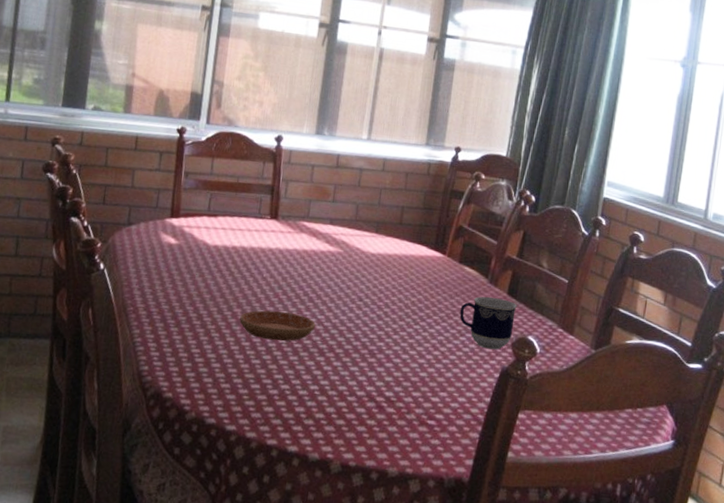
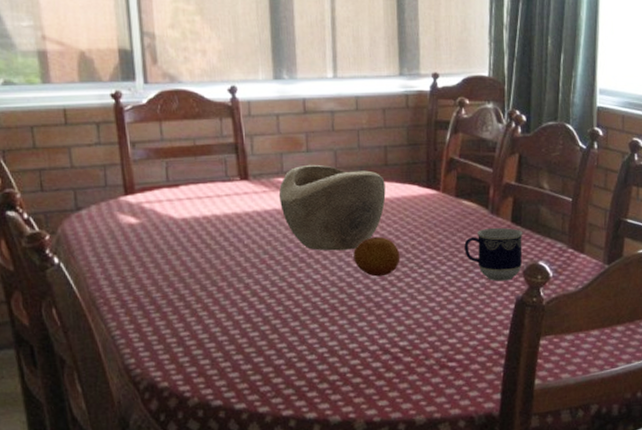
saucer: present [239,310,316,341] -> none [227,277,312,310]
decorative bowl: none [301,213,397,297] -> present [278,164,386,251]
fruit: none [357,288,400,326] -> present [353,236,400,277]

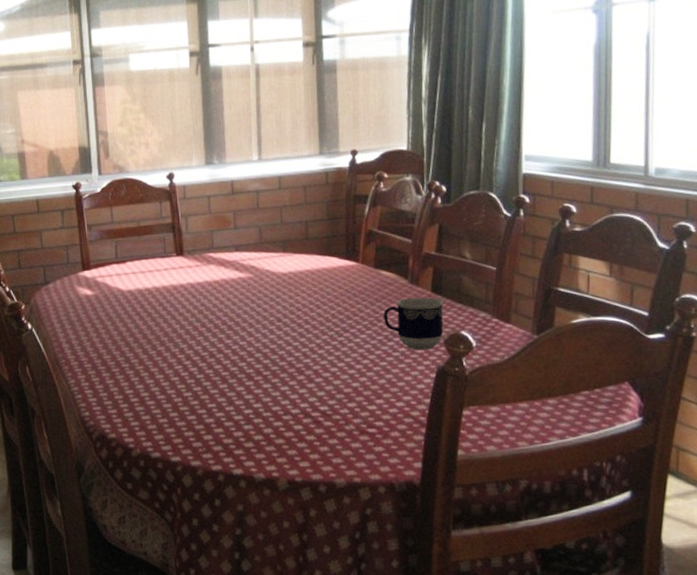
decorative bowl: present [278,164,386,251] -> none [209,240,307,320]
fruit: present [353,236,400,277] -> none [277,306,321,344]

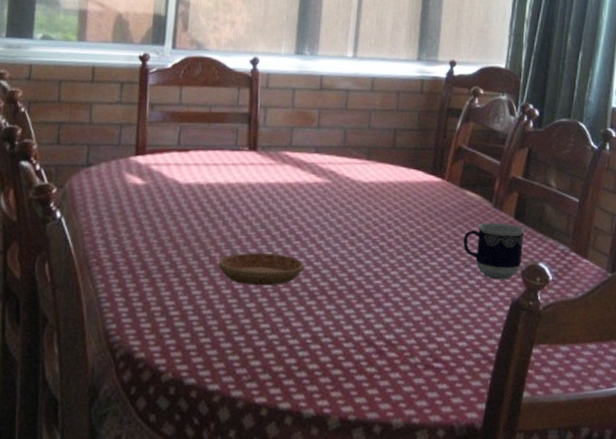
saucer: none [165,343,239,372] -> present [218,253,304,286]

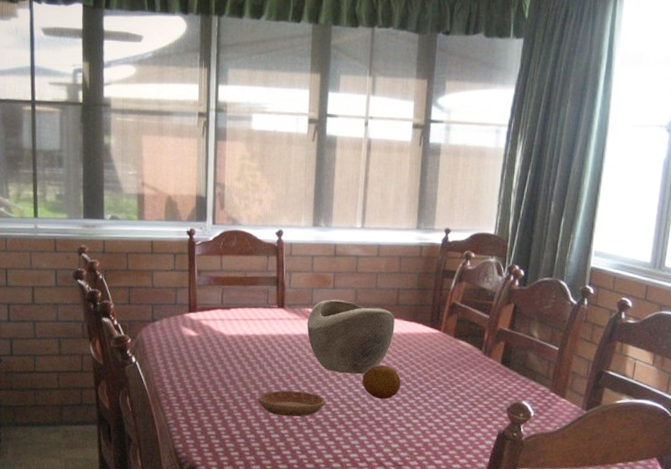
decorative bowl: none [283,140,391,232] -> present [306,299,395,374]
fruit: none [350,220,397,263] -> present [362,365,401,399]
cup: present [463,222,525,280] -> none [457,367,511,415]

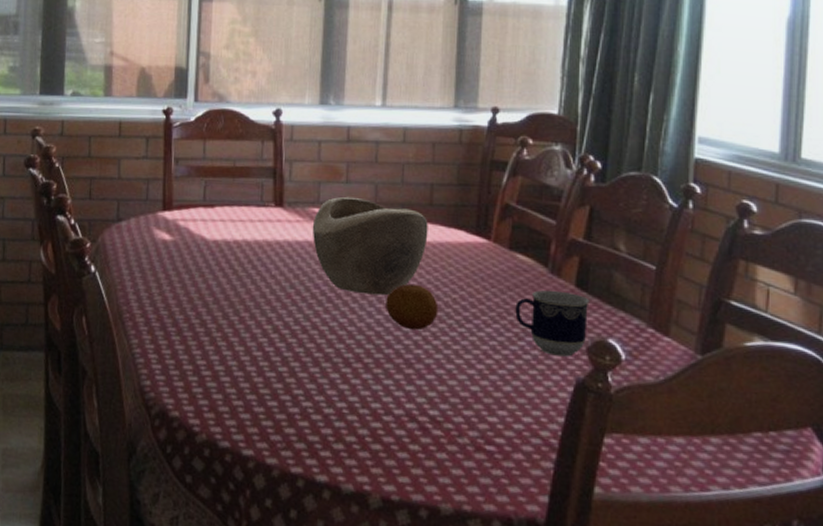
saucer: present [258,390,326,417] -> none [248,314,337,350]
cup: none [457,367,511,415] -> present [515,289,590,357]

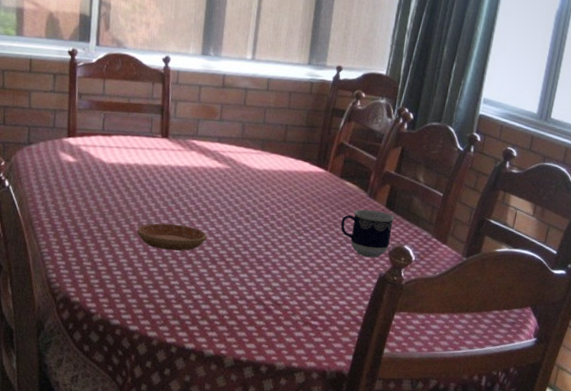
saucer: none [248,314,337,350] -> present [137,223,207,251]
decorative bowl: present [312,196,428,296] -> none [191,132,282,211]
fruit: present [386,283,439,330] -> none [245,202,285,237]

